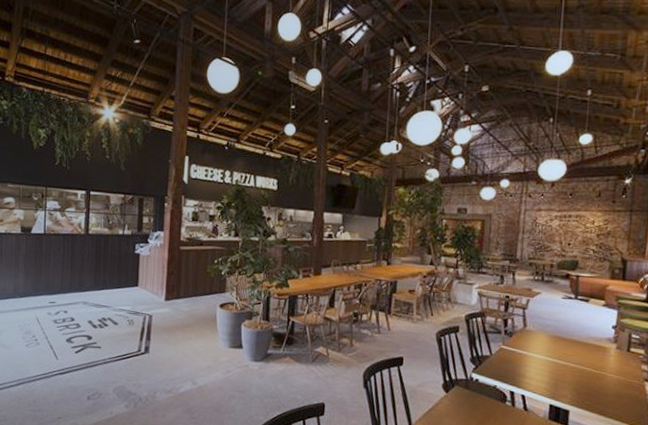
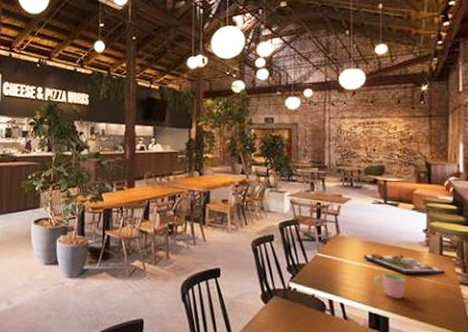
dinner plate: none [549,347,631,372] -> present [364,253,445,275]
cup: none [558,367,590,393] -> present [375,273,405,299]

